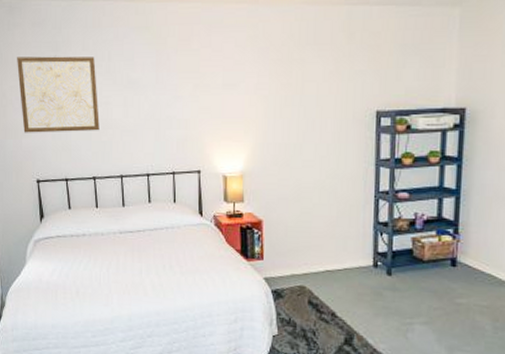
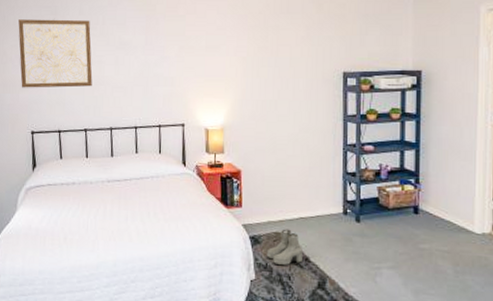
boots: none [290,282,329,321] -> present [266,229,303,266]

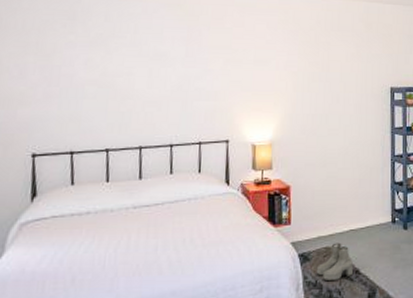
wall art: present [18,19,93,88] -> none [20,23,119,103]

